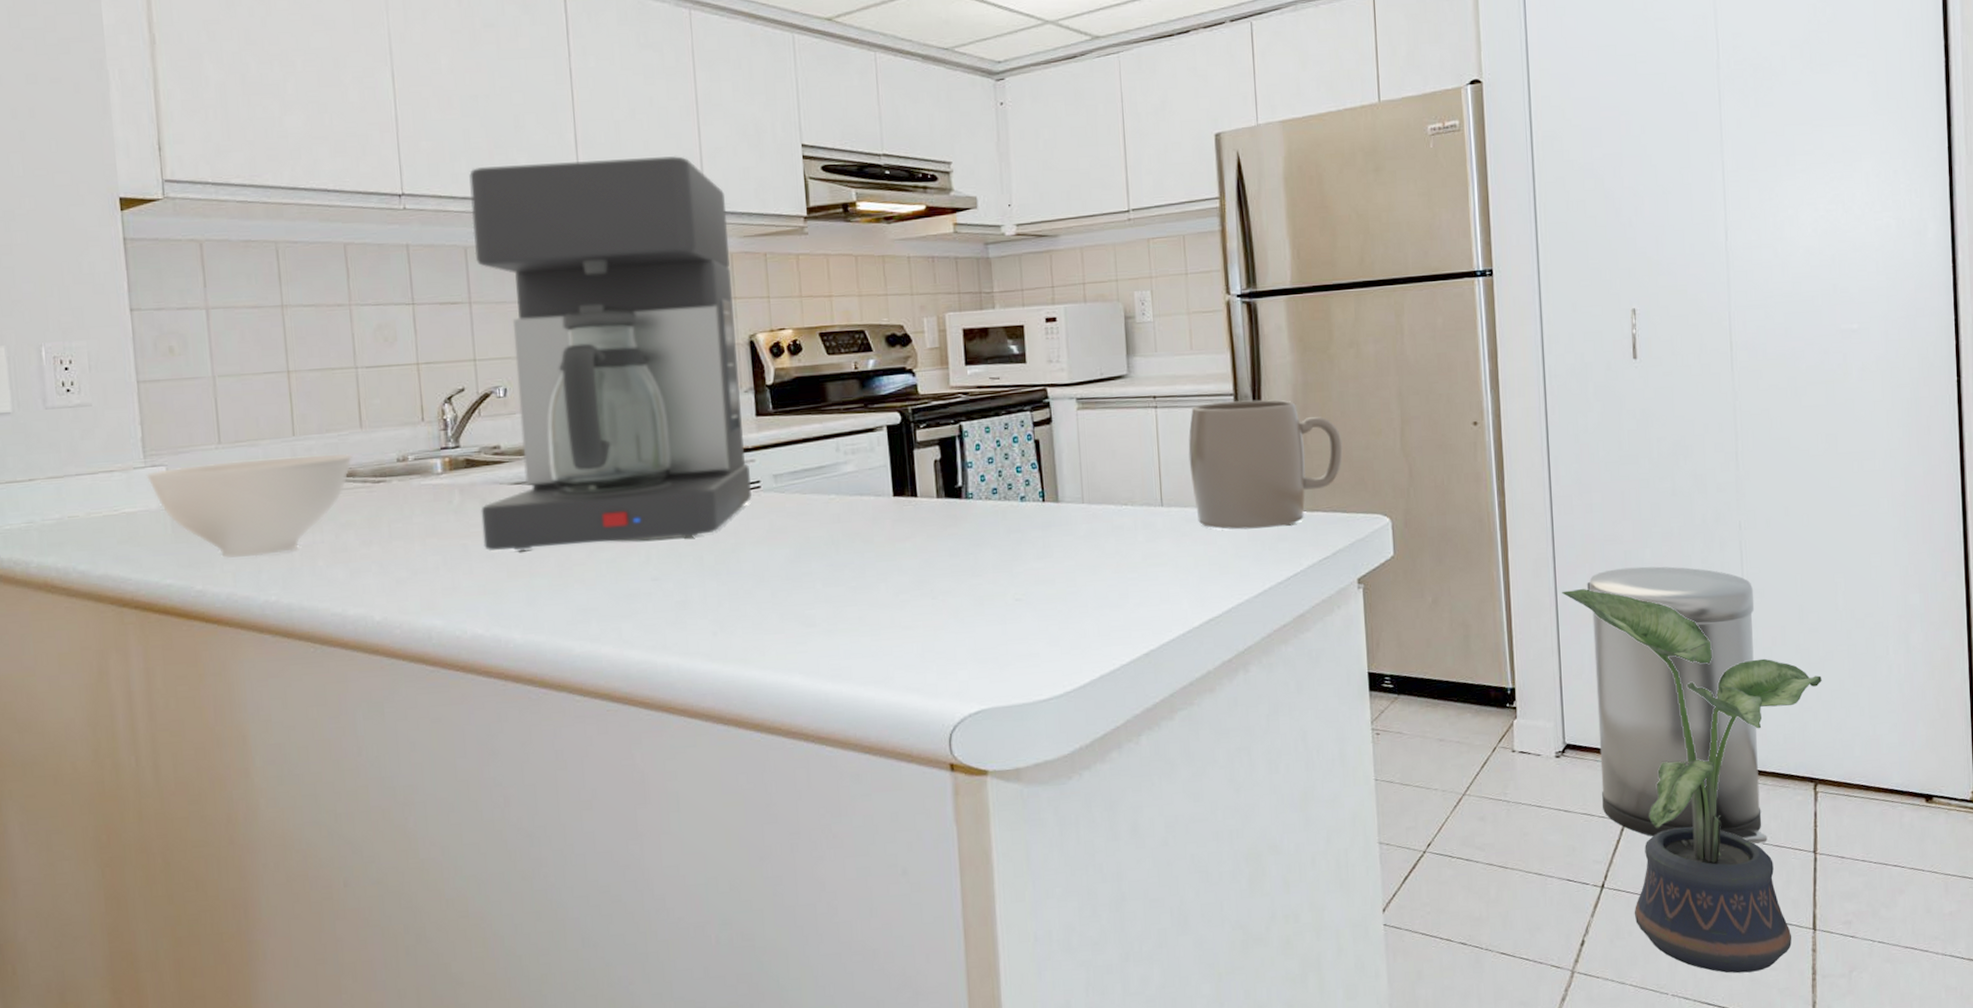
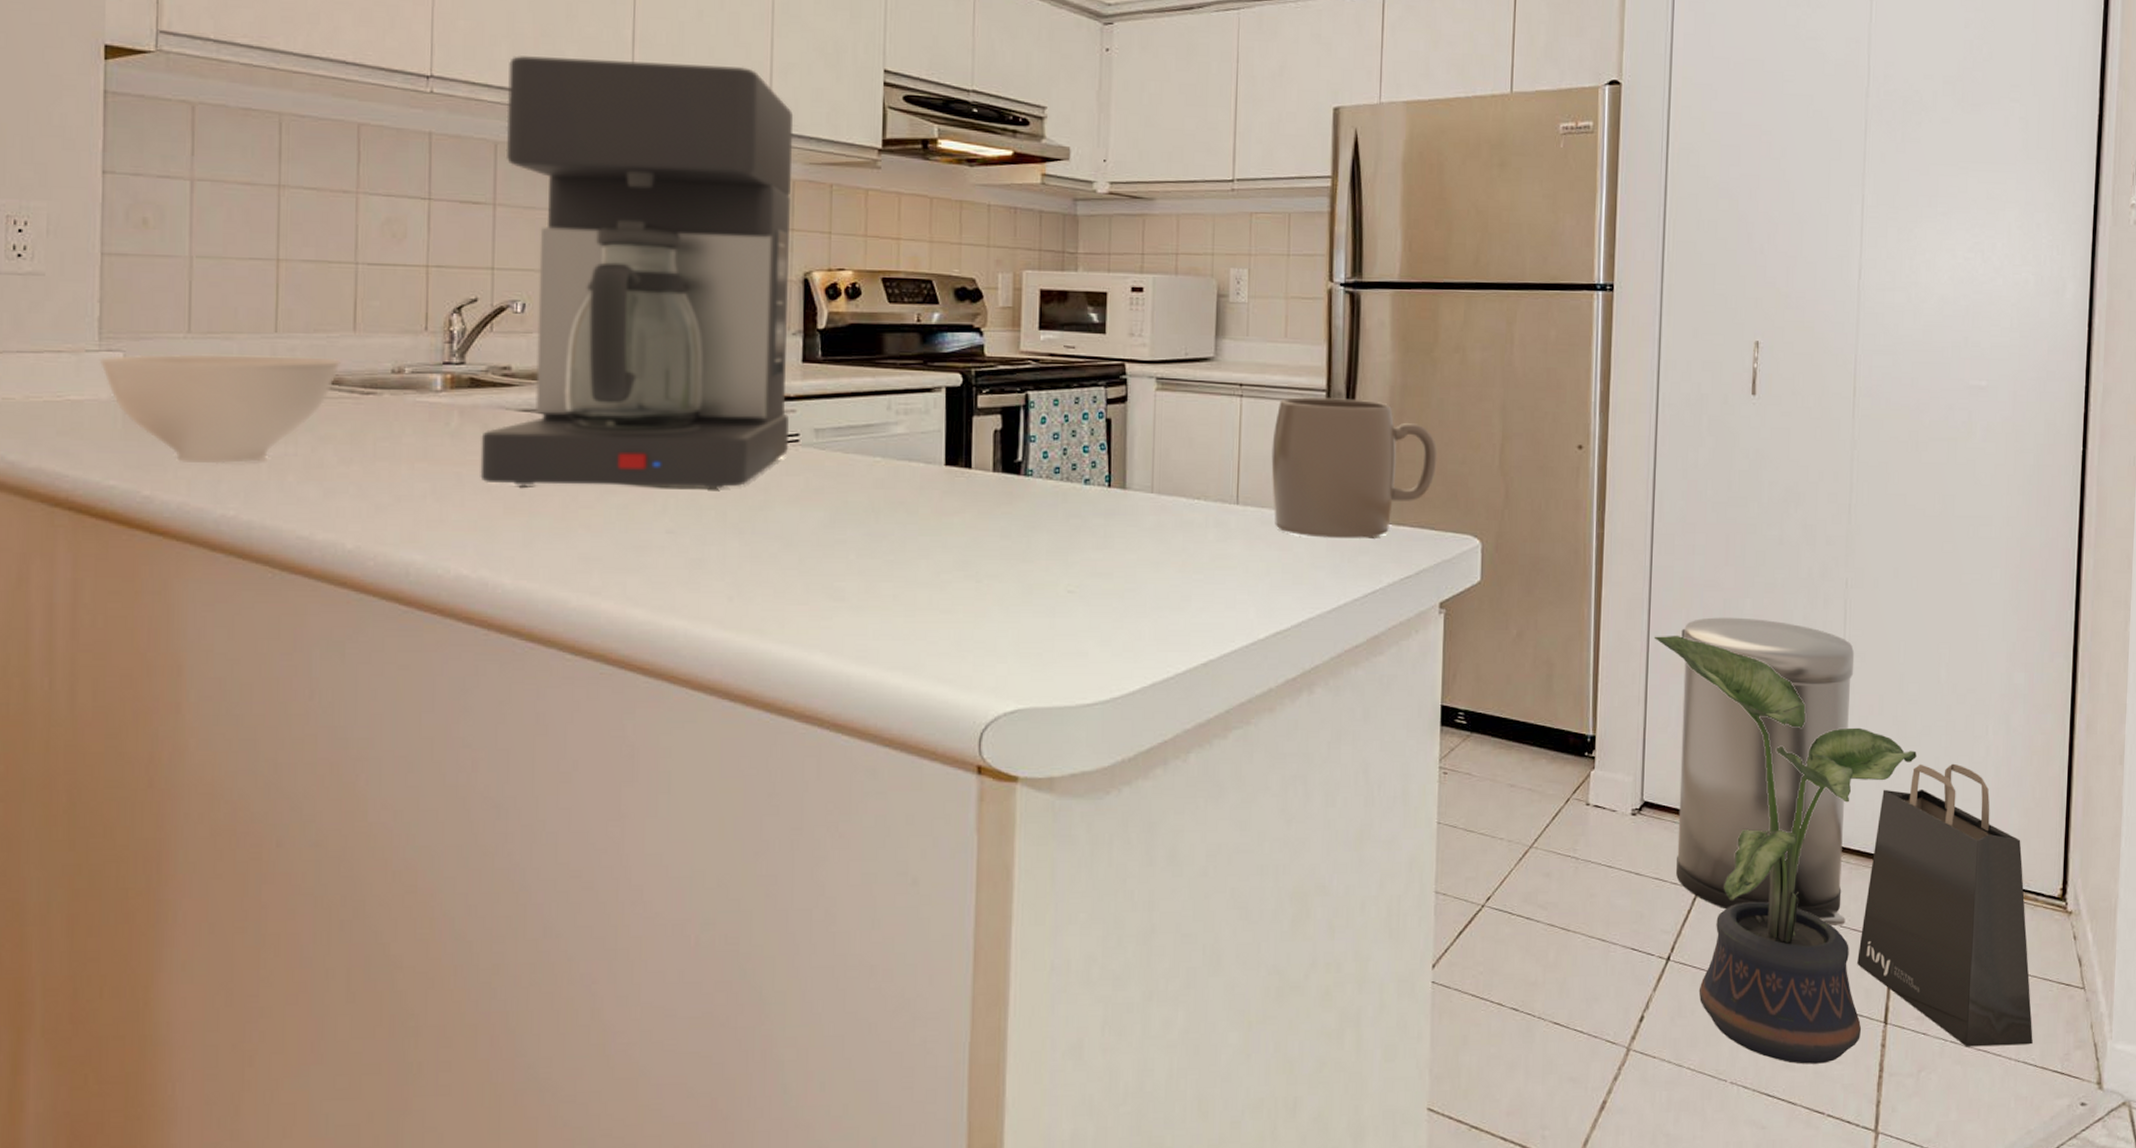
shopping bag: none [1782,684,1958,946] -> present [1857,763,2033,1047]

